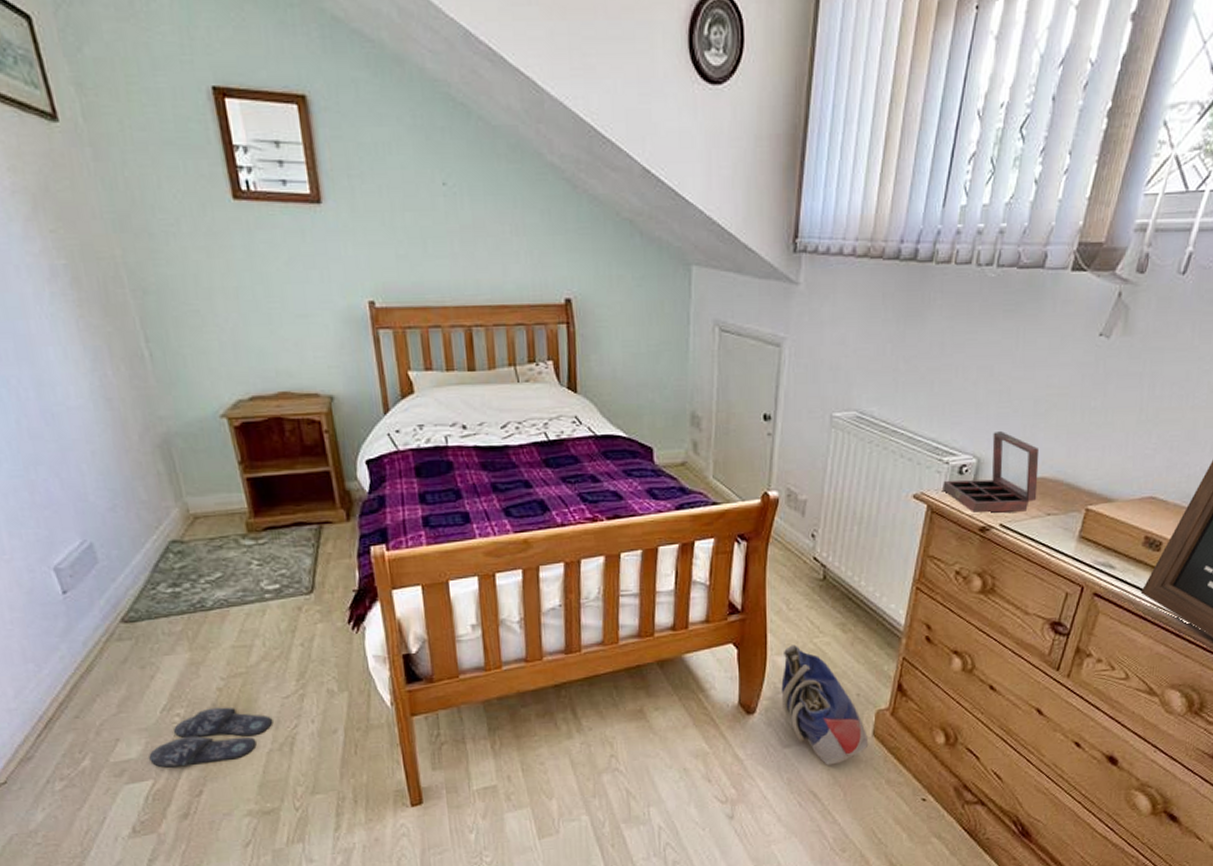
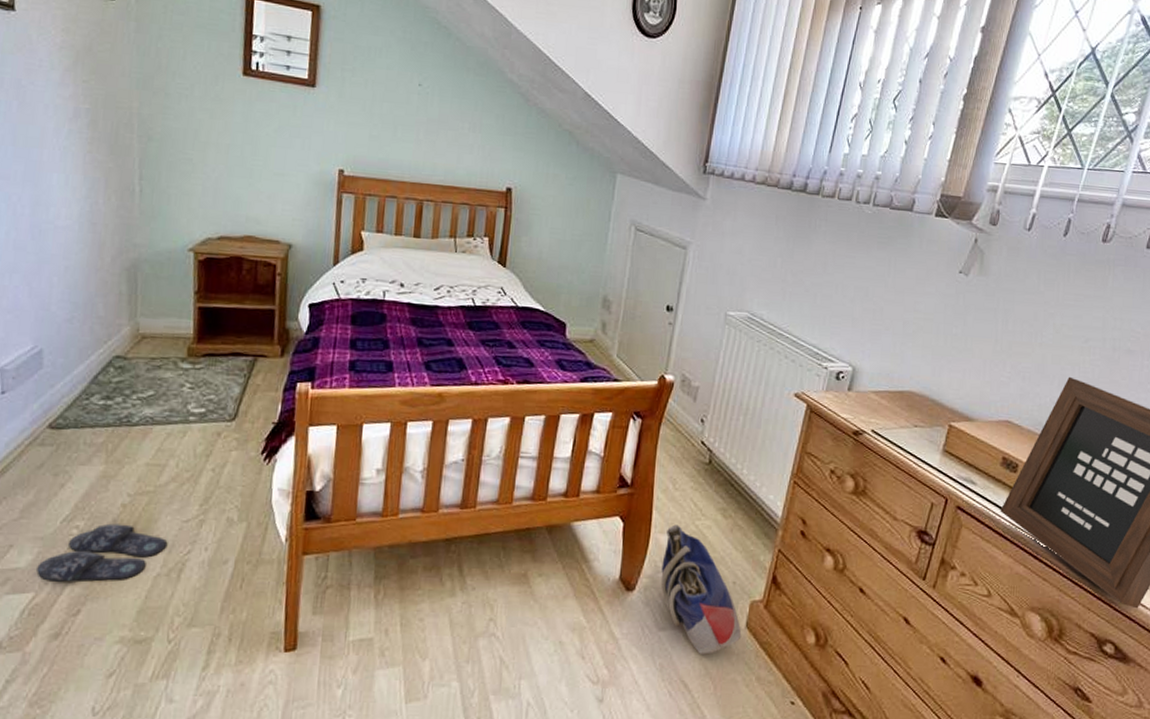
jewelry box: present [943,431,1040,514] -> none [821,345,908,421]

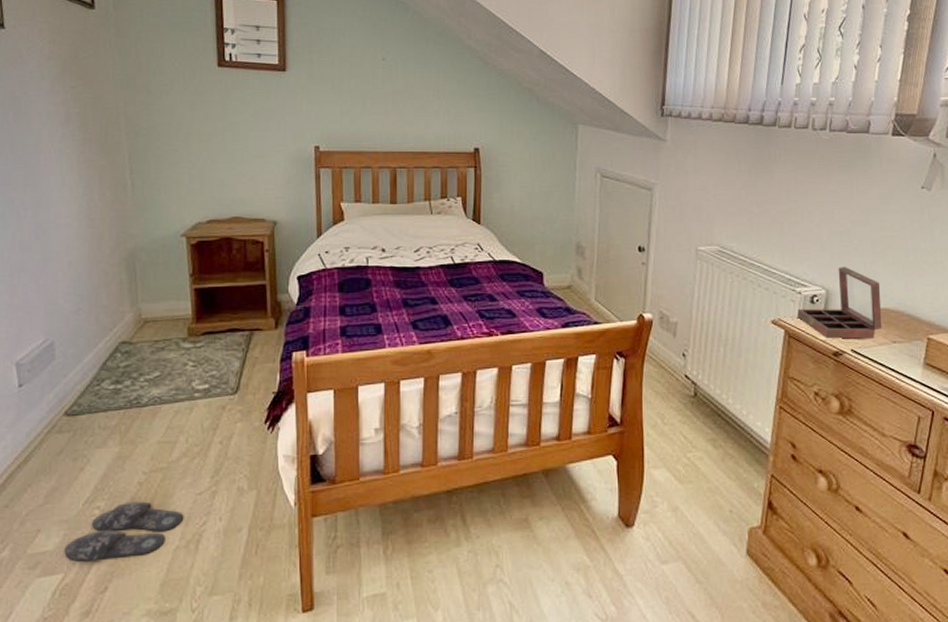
tote bag: present [660,524,742,655] -> none [658,458,743,584]
jewelry box: none [821,345,908,421] -> present [797,267,882,339]

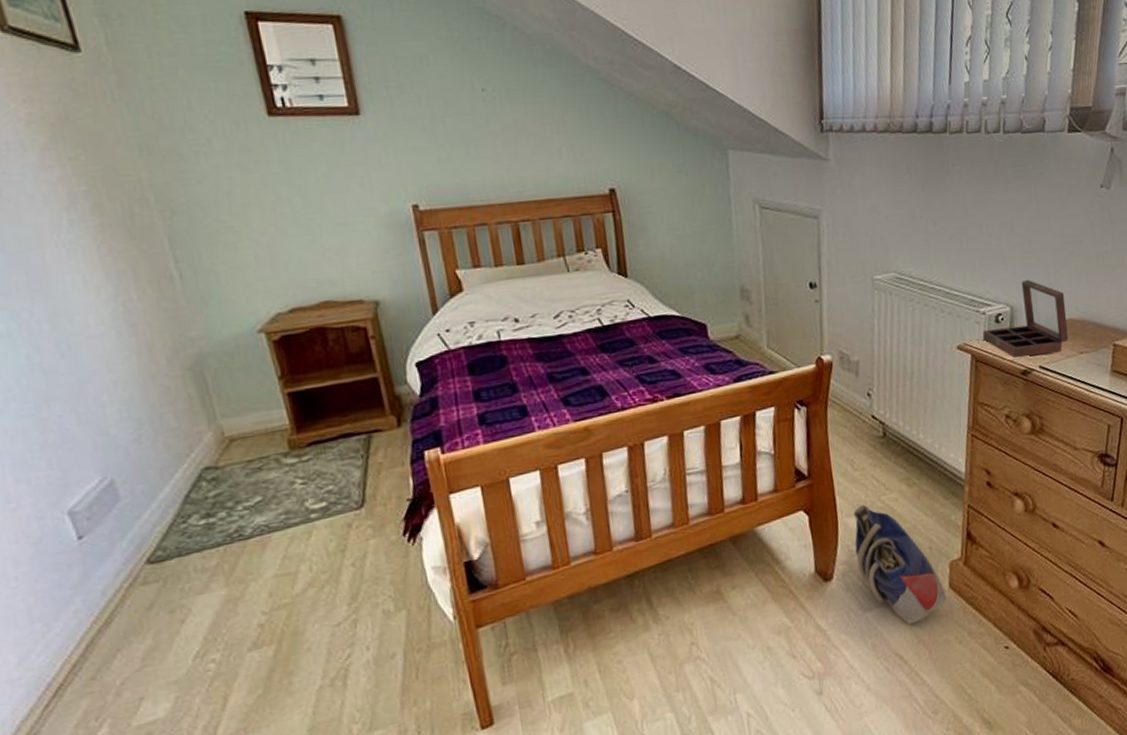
slippers: present [64,501,184,562] -> none [179,644,323,725]
tote bag: none [658,458,743,584] -> present [854,504,947,625]

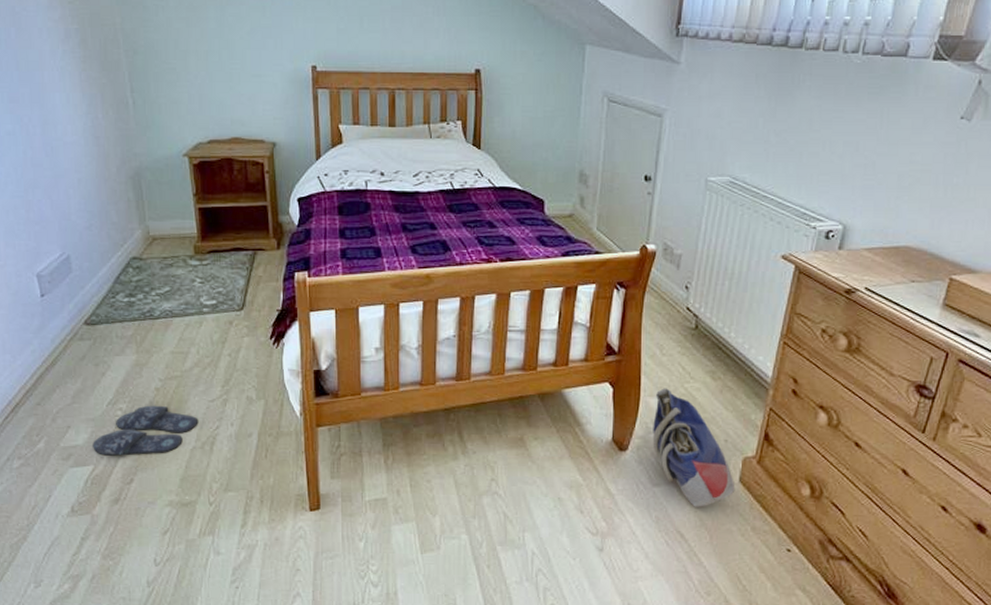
slippers: none [179,644,323,725] -> present [93,405,199,456]
jewelry box: present [983,280,1069,359] -> none [810,202,904,277]

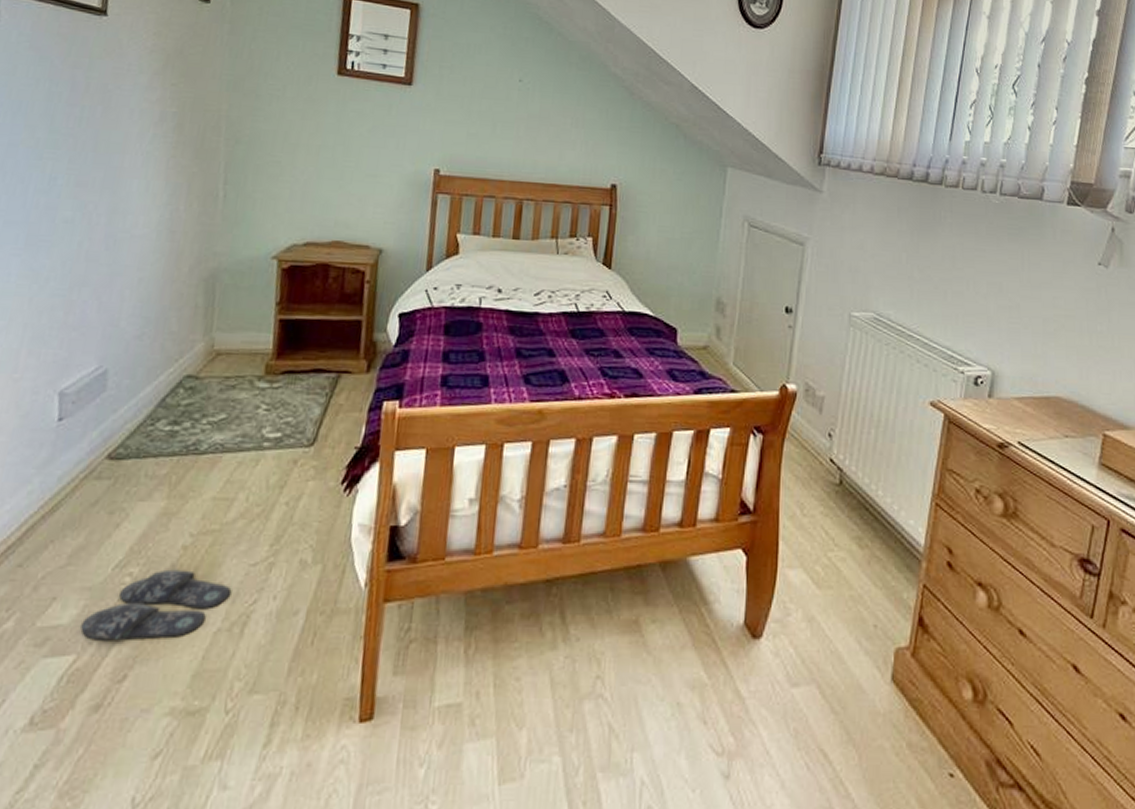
tote bag: present [652,388,736,507] -> none [791,557,887,716]

